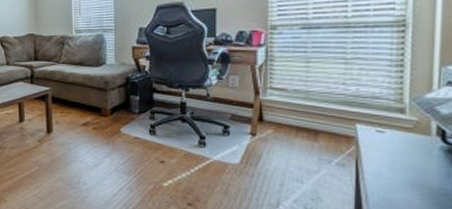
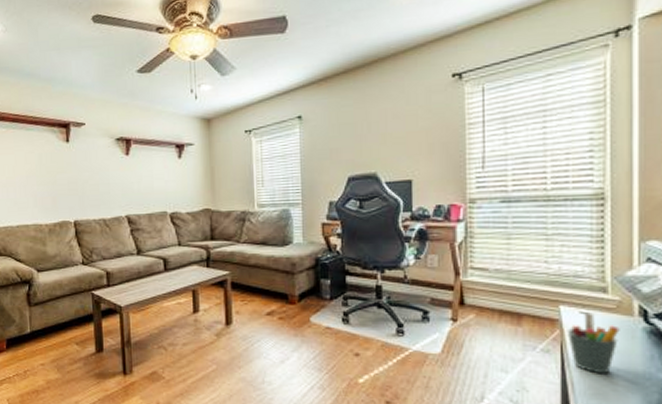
pen holder: none [363,131,417,188] -> present [568,312,620,374]

